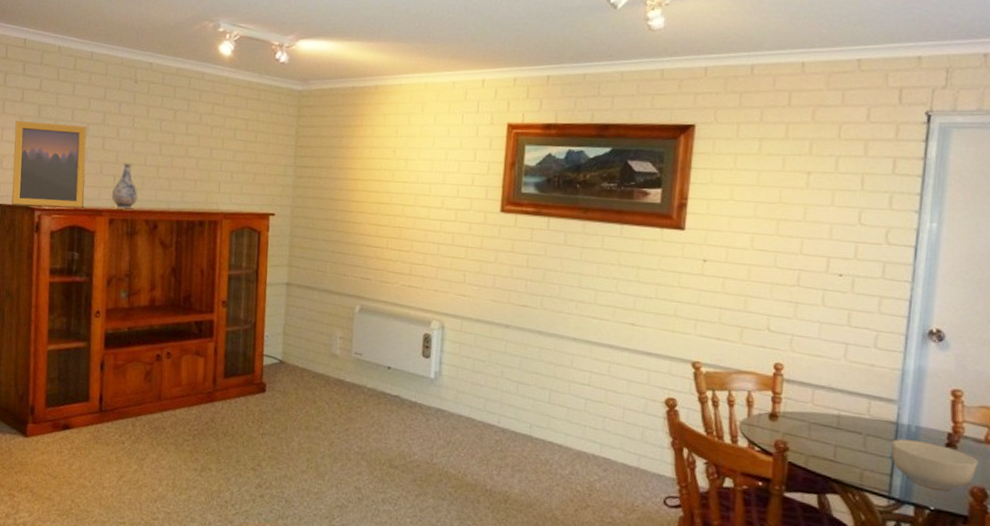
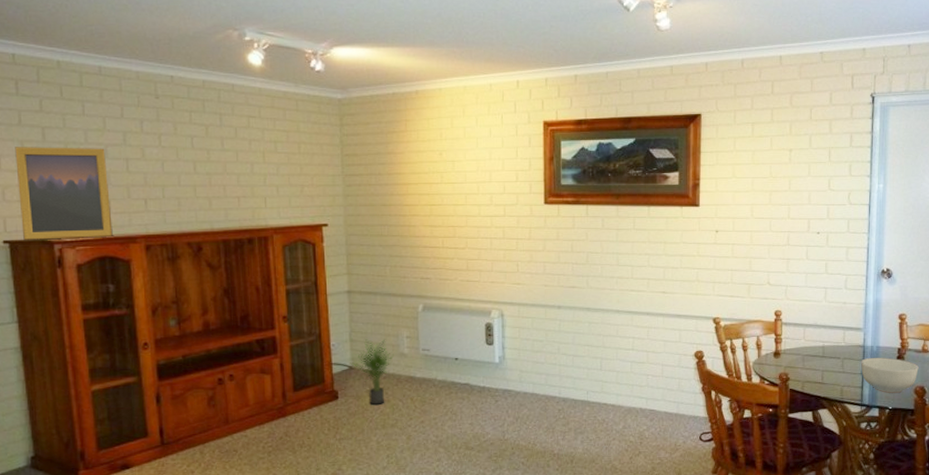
vase: present [111,163,139,209] -> none [144,184,177,233]
potted plant: none [281,334,325,405] -> present [350,339,394,405]

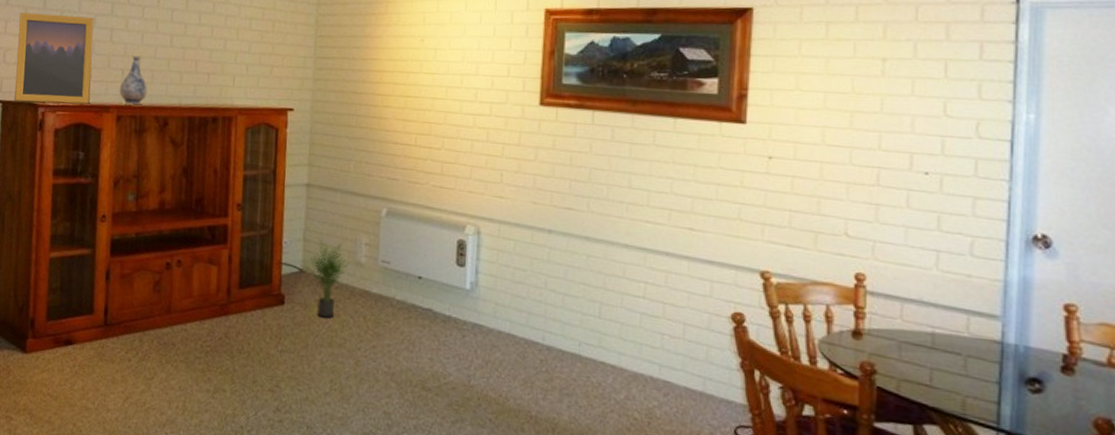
vase: none [144,184,177,233] -> present [119,55,148,105]
bowl: present [860,357,919,394] -> none [996,361,1101,423]

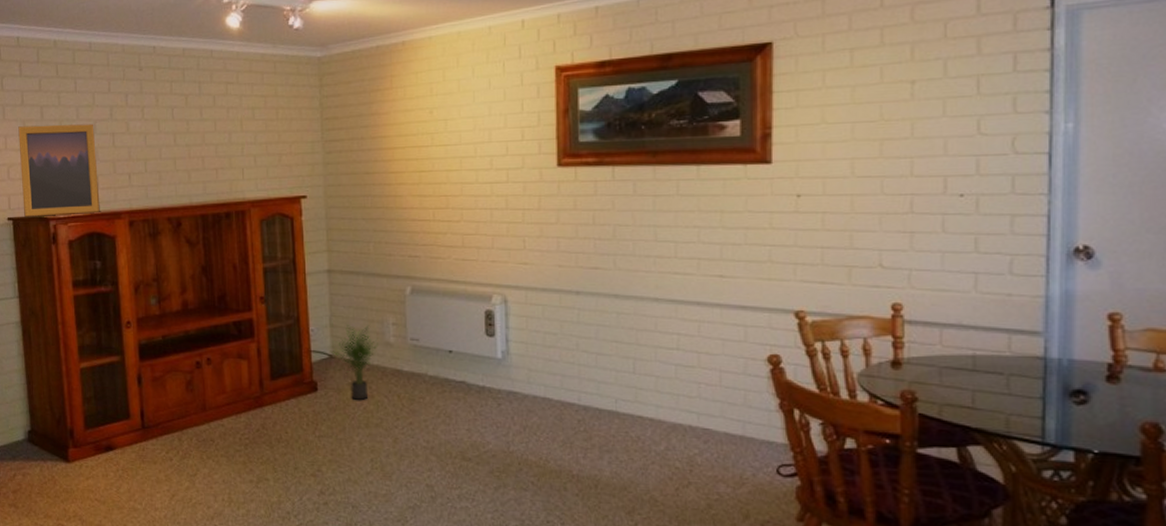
vase: present [119,55,148,105] -> none [128,158,158,209]

